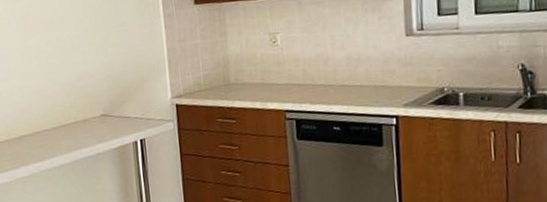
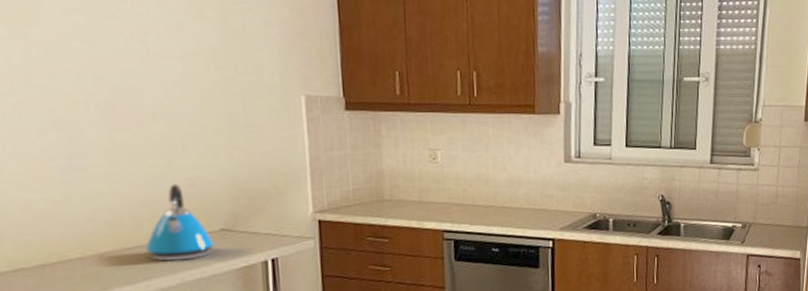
kettle: none [49,78,97,143] -> present [145,183,214,262]

